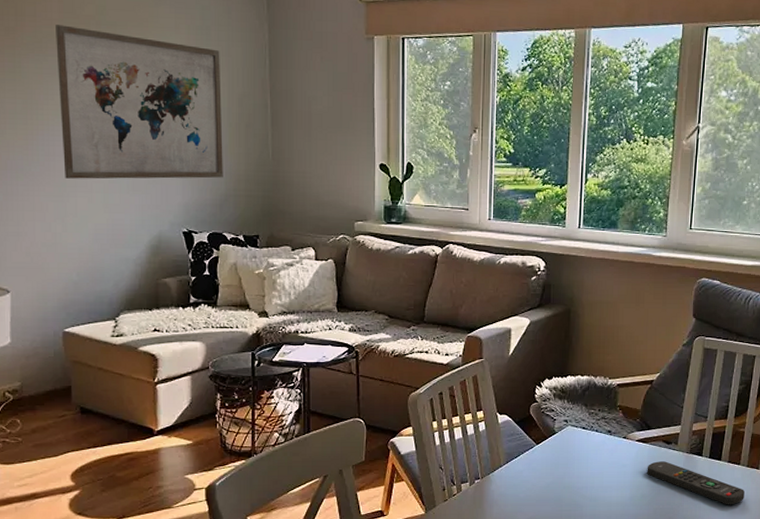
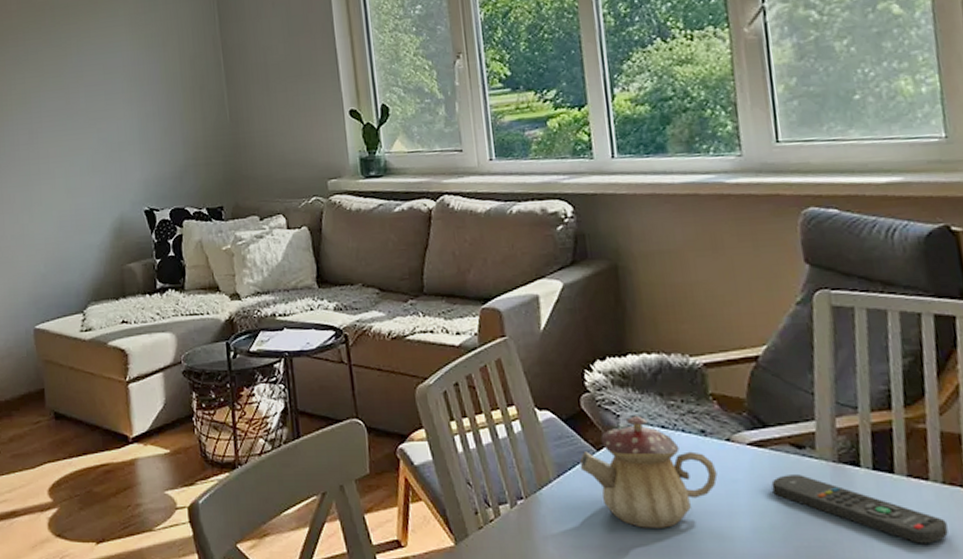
wall art: present [55,25,223,179] -> none [15,13,181,167]
teapot: none [523,420,614,498] -> present [580,415,718,528]

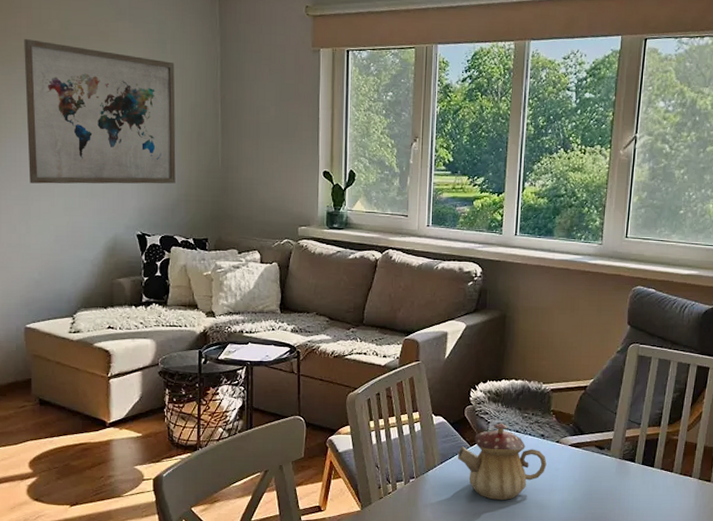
wall art: none [15,13,181,167] -> present [24,39,176,184]
remote control: present [771,475,948,544] -> none [579,466,677,512]

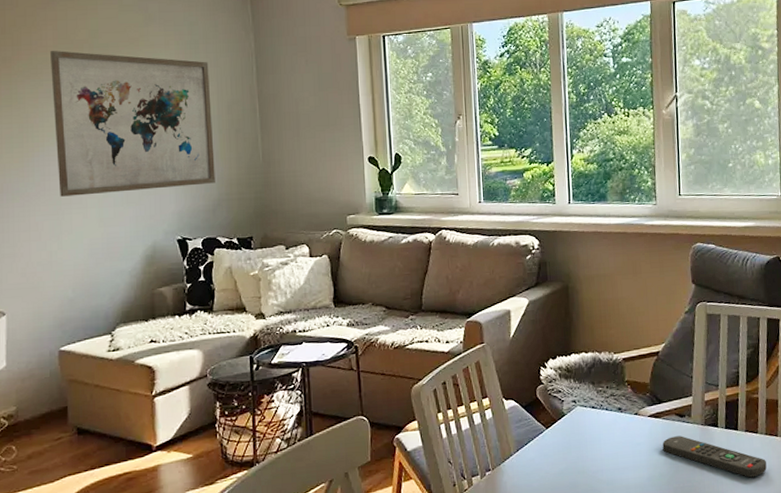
teapot: present [457,423,547,500] -> none [533,400,628,485]
remote control: none [579,466,677,512] -> present [662,436,767,478]

